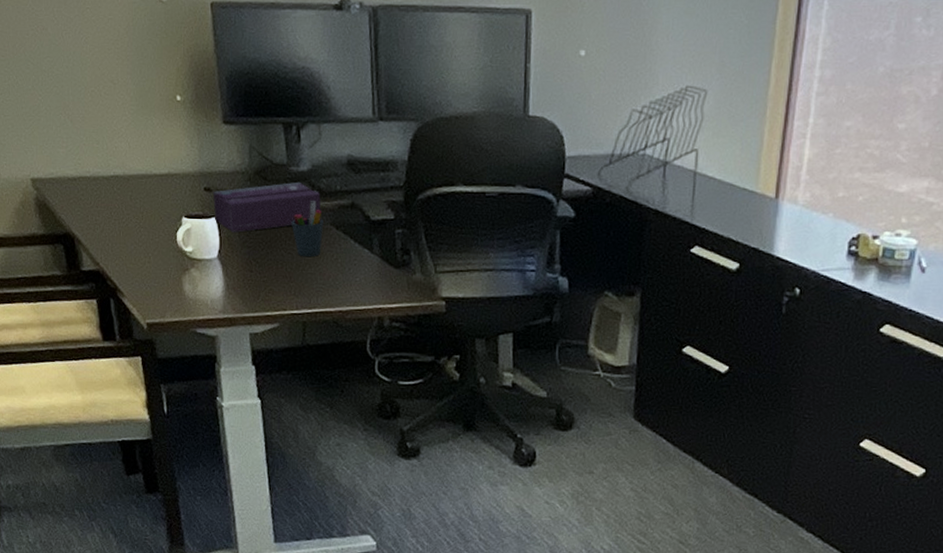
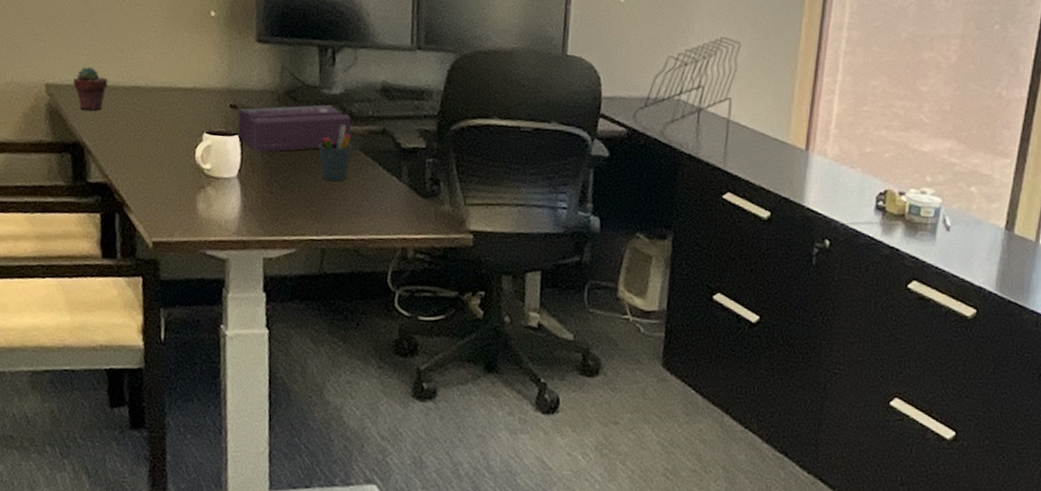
potted succulent: none [56,159,88,202] -> present [73,67,108,111]

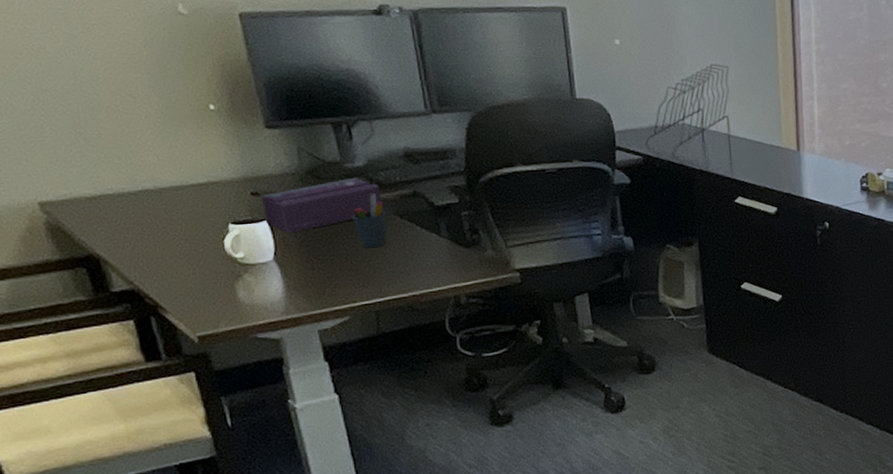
potted succulent: present [73,67,108,111] -> none [70,178,111,222]

